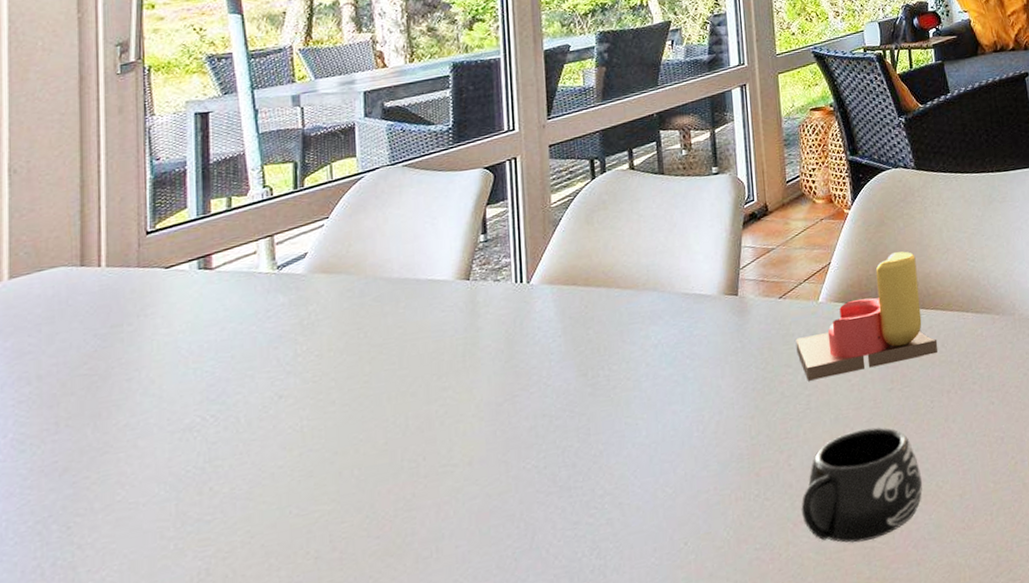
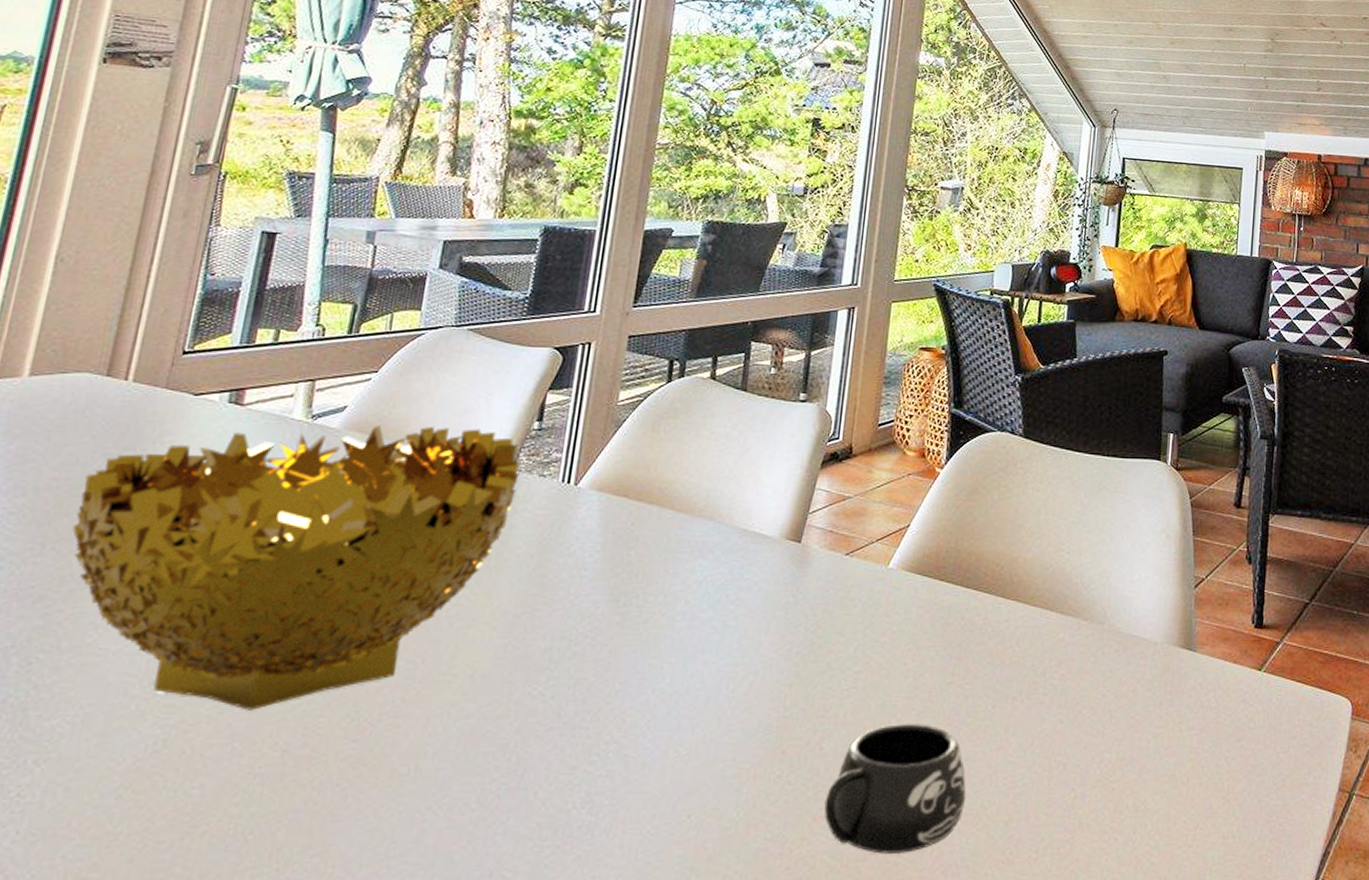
decorative bowl: none [81,250,476,531] -> present [73,425,520,711]
candle: present [795,251,938,381] -> none [853,527,1011,656]

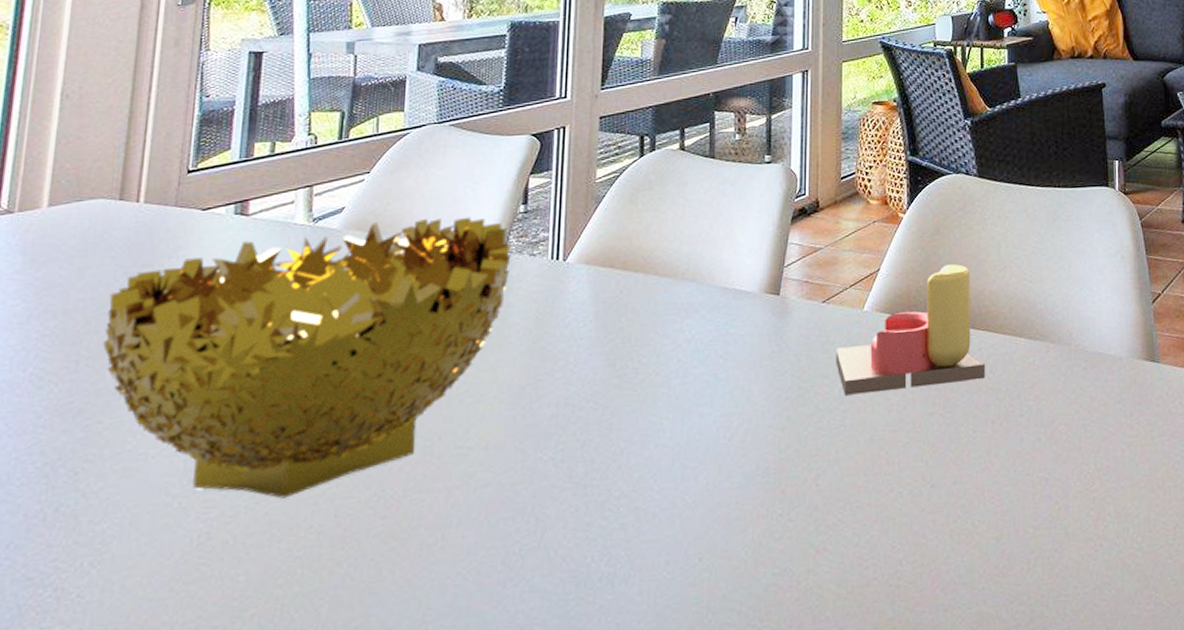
mug: present [824,724,966,855] -> none [825,453,958,579]
candle: none [853,527,1011,656] -> present [836,264,985,396]

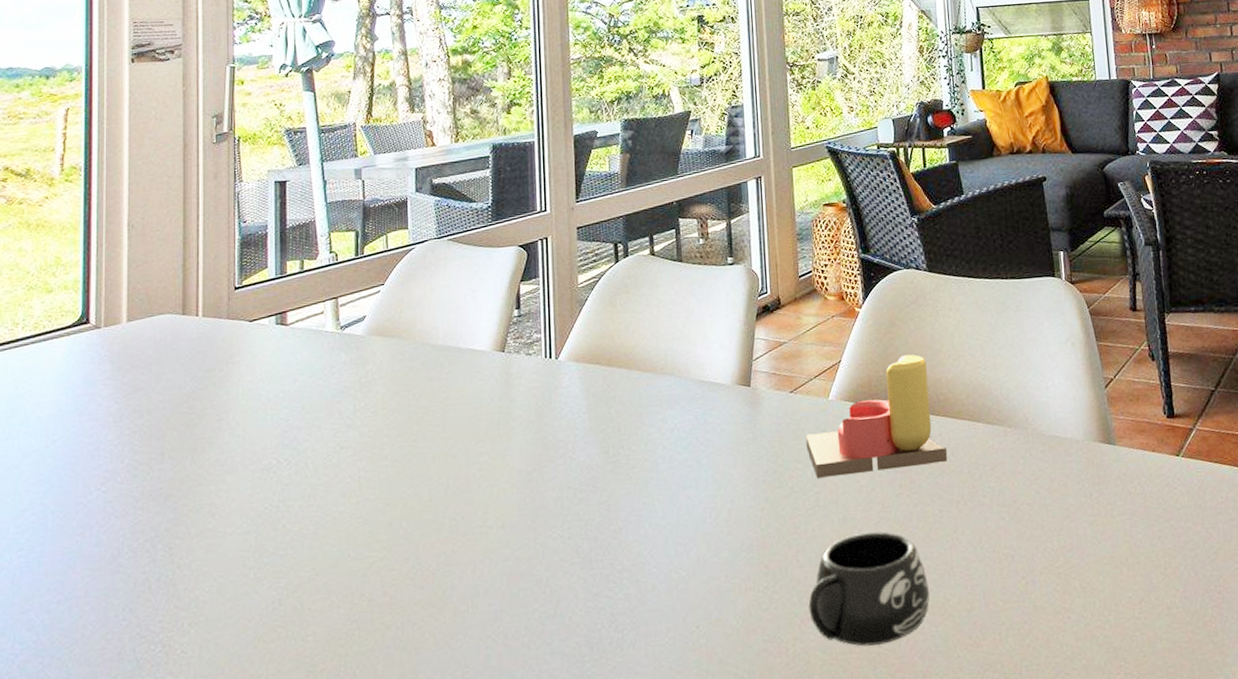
decorative bowl: present [103,217,511,499] -> none [182,321,510,571]
mug: none [825,453,958,579] -> present [808,531,930,646]

